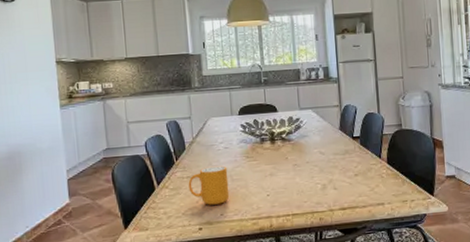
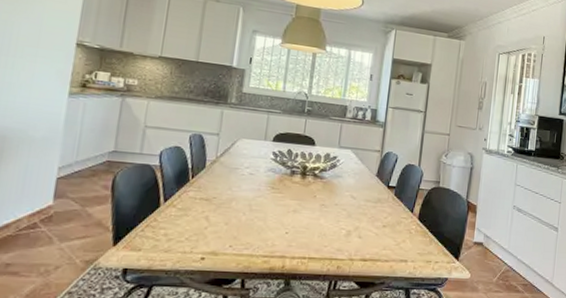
mug: present [188,165,230,205] -> none [199,191,248,234]

